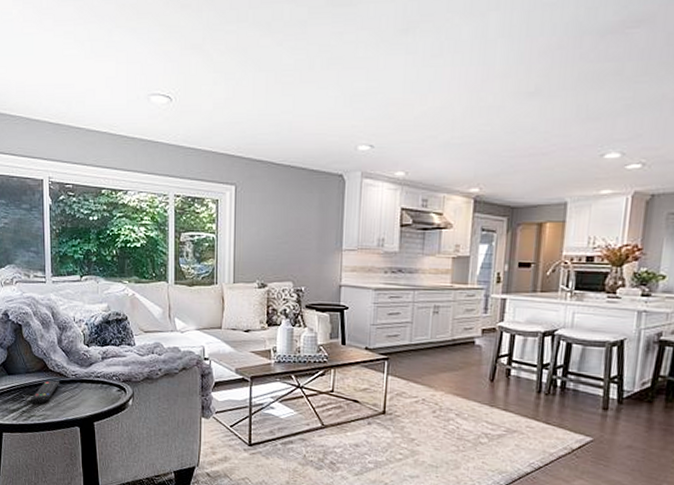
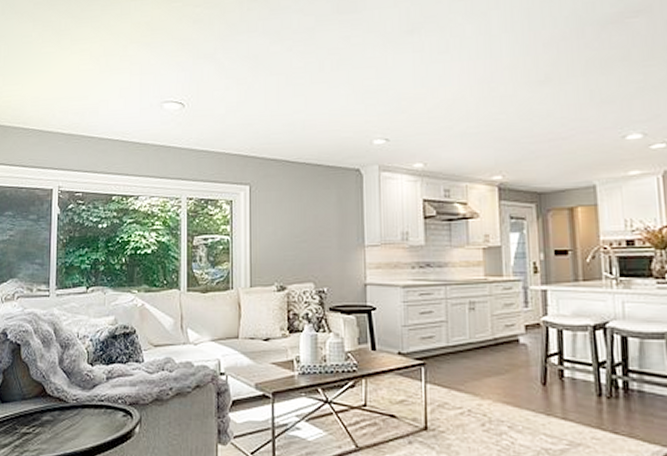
remote control: present [30,380,60,404] -> none [24,407,59,436]

